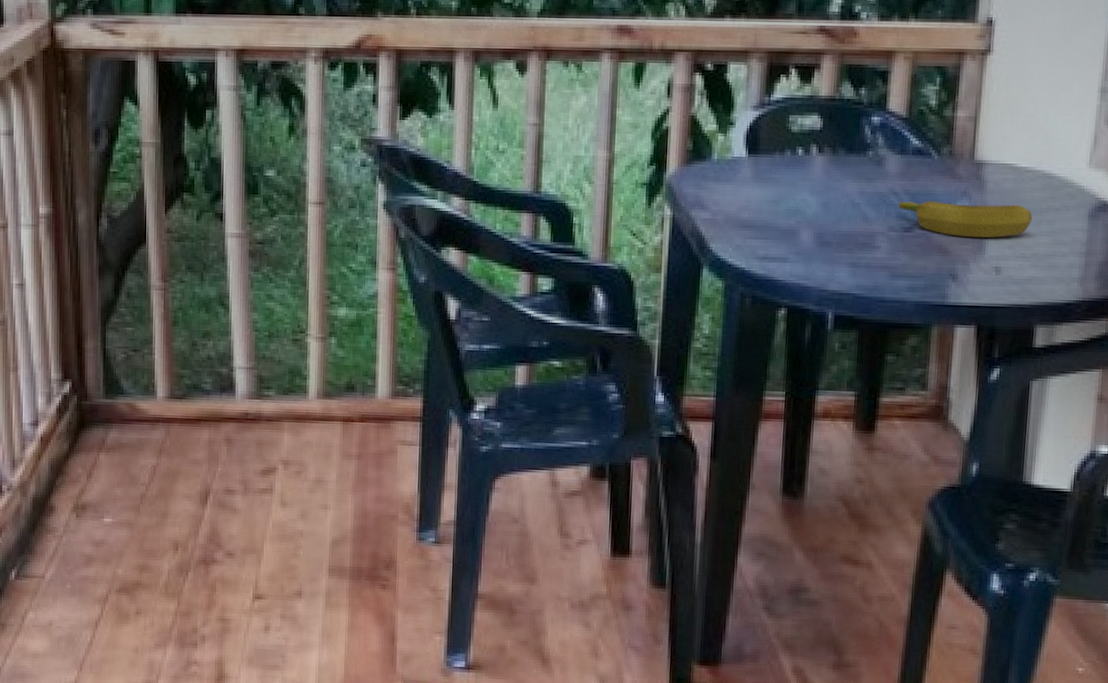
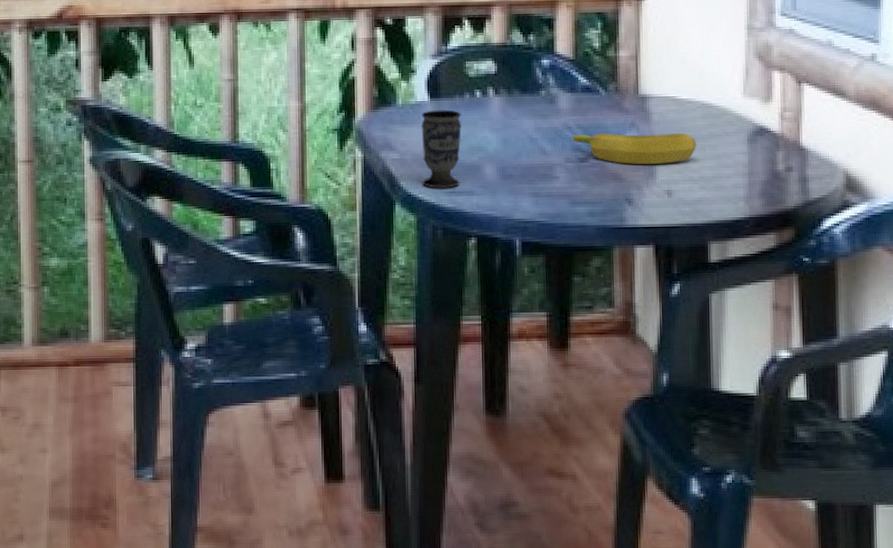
cup: none [733,167,780,253] -> present [421,110,462,188]

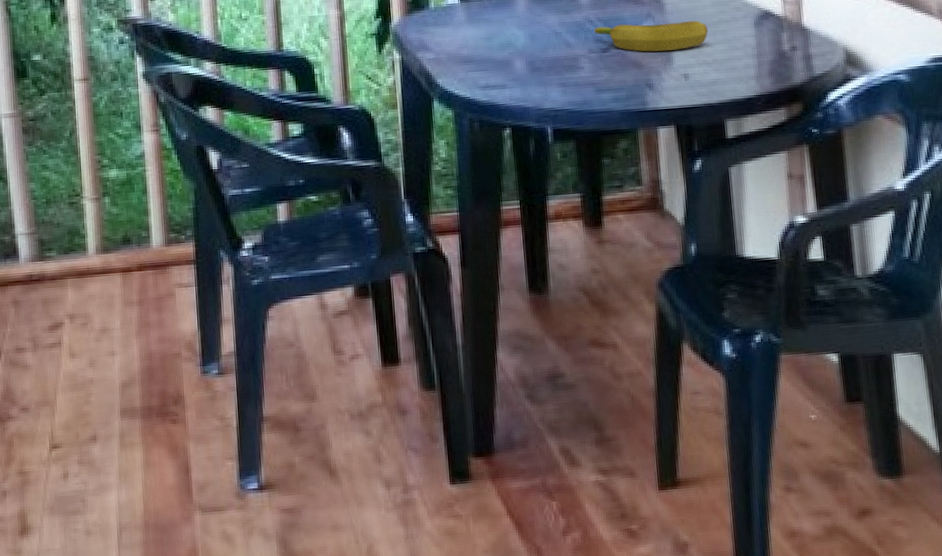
cup: present [421,110,462,188] -> none [453,10,493,84]

